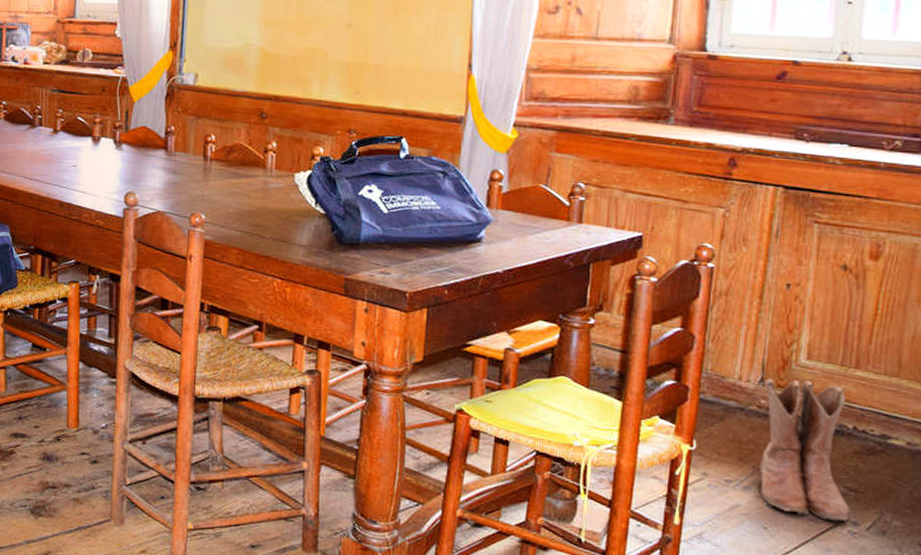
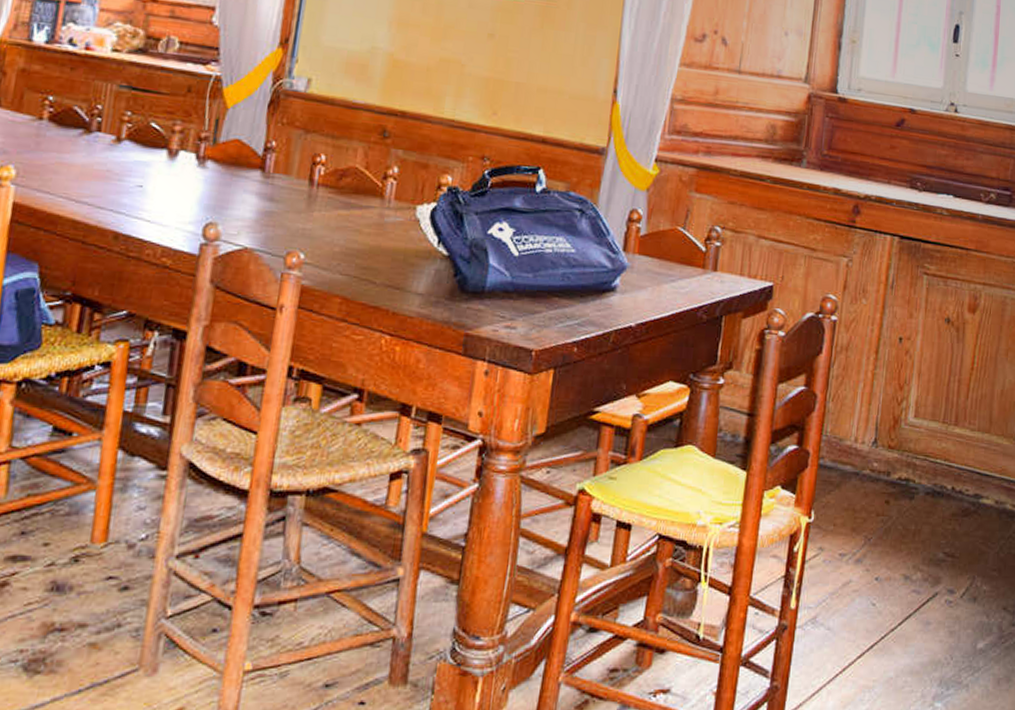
boots: present [759,377,850,522] -> none [870,438,947,590]

